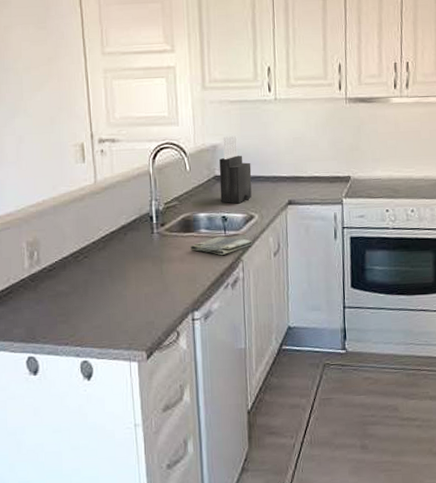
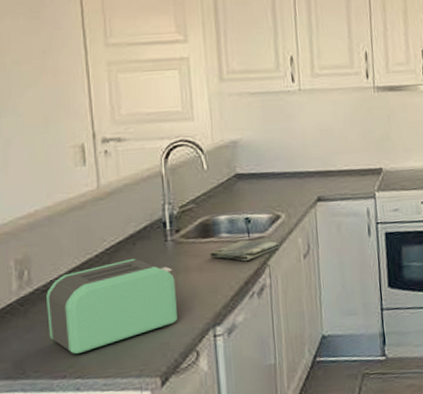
toaster: none [52,247,161,326] -> present [46,259,177,354]
knife block: present [219,134,252,204] -> none [240,128,277,203]

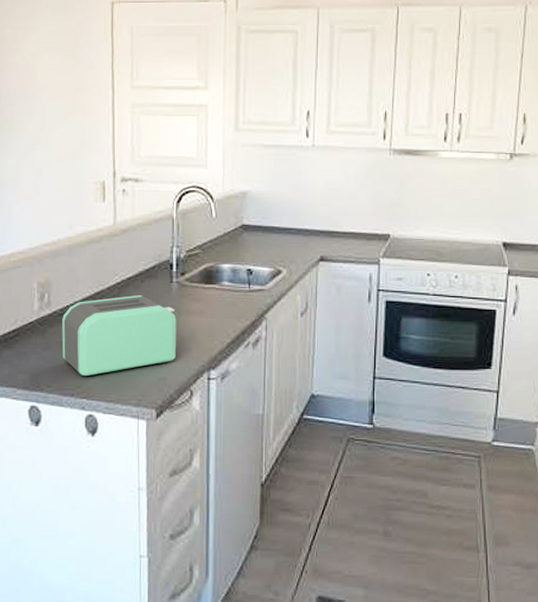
dish towel: present [209,240,281,261] -> none [210,290,279,311]

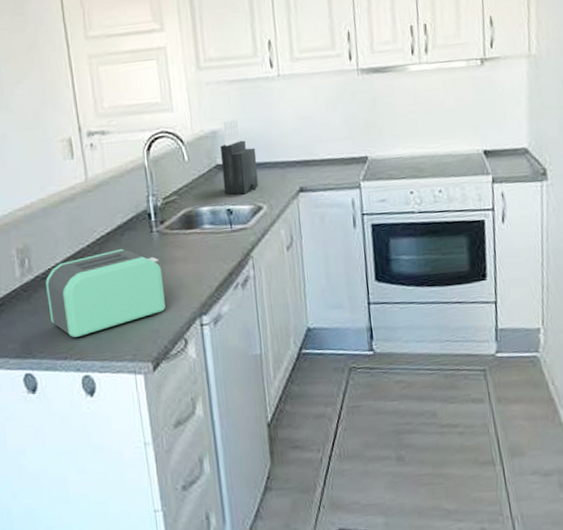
knife block: none [247,181,282,257] -> present [220,117,259,195]

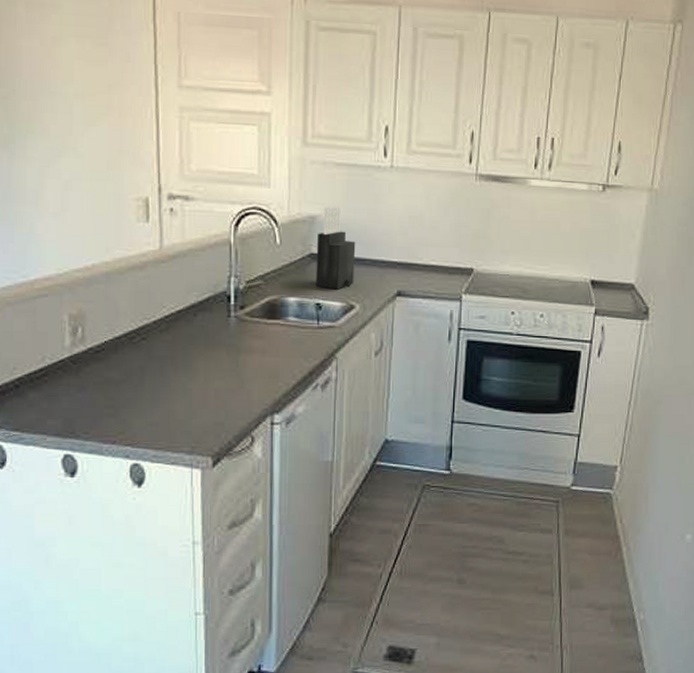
toaster: present [46,249,166,338] -> none [100,331,235,422]

